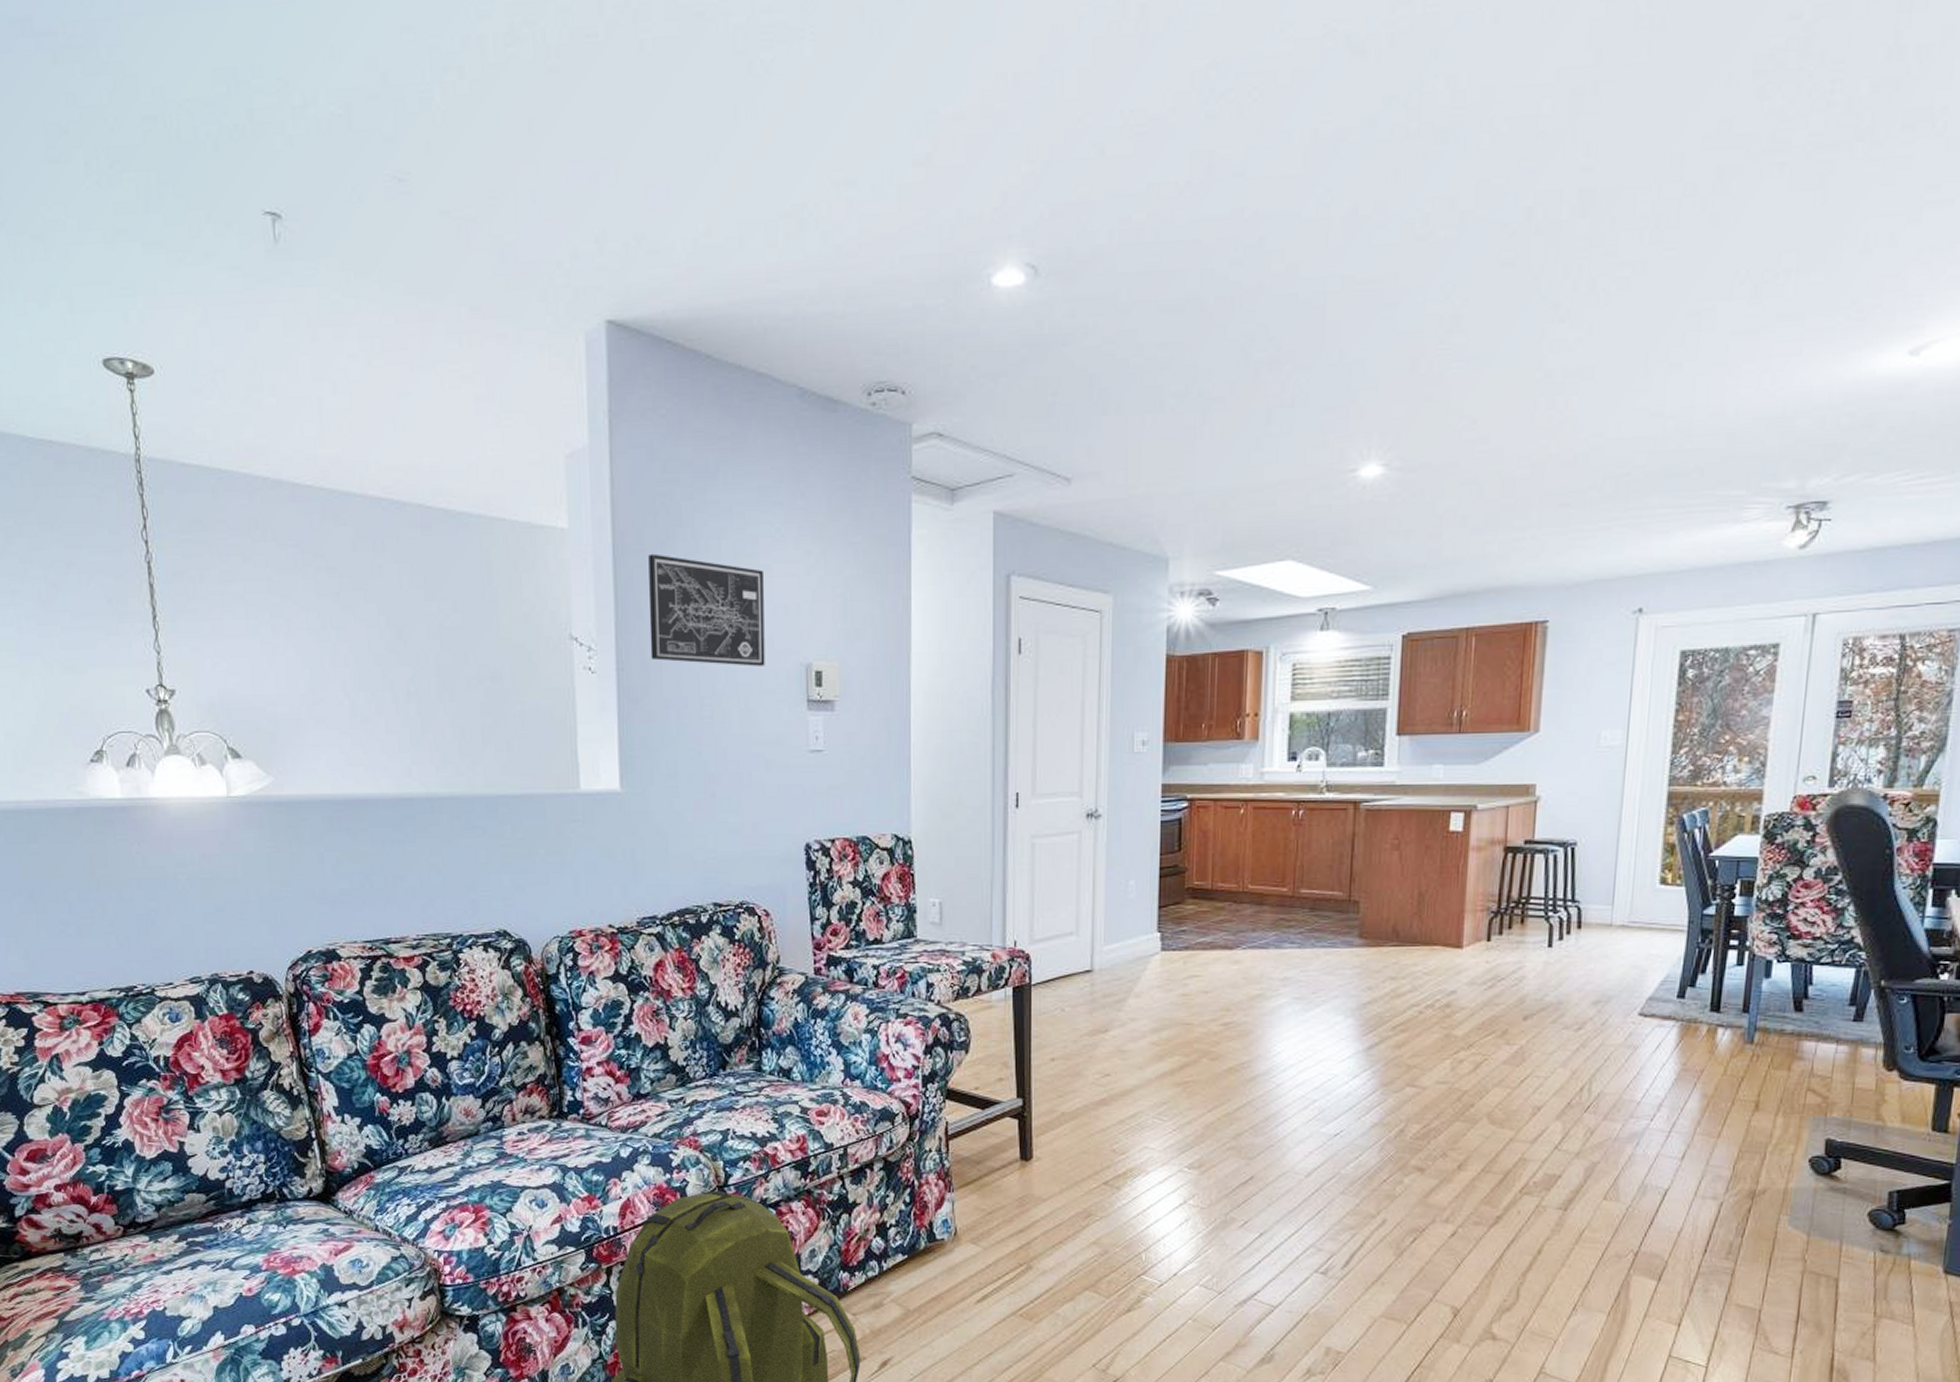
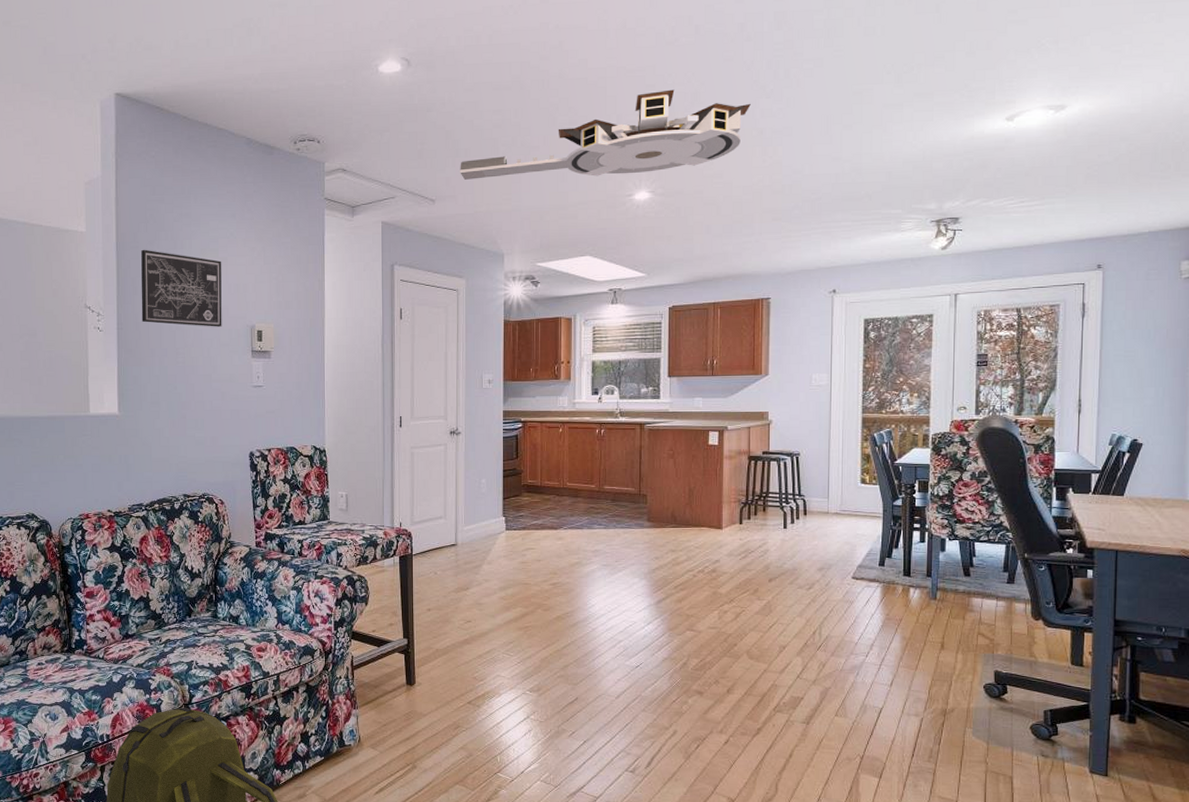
architectural model: none [1108,310,1536,448] -> present [460,89,751,180]

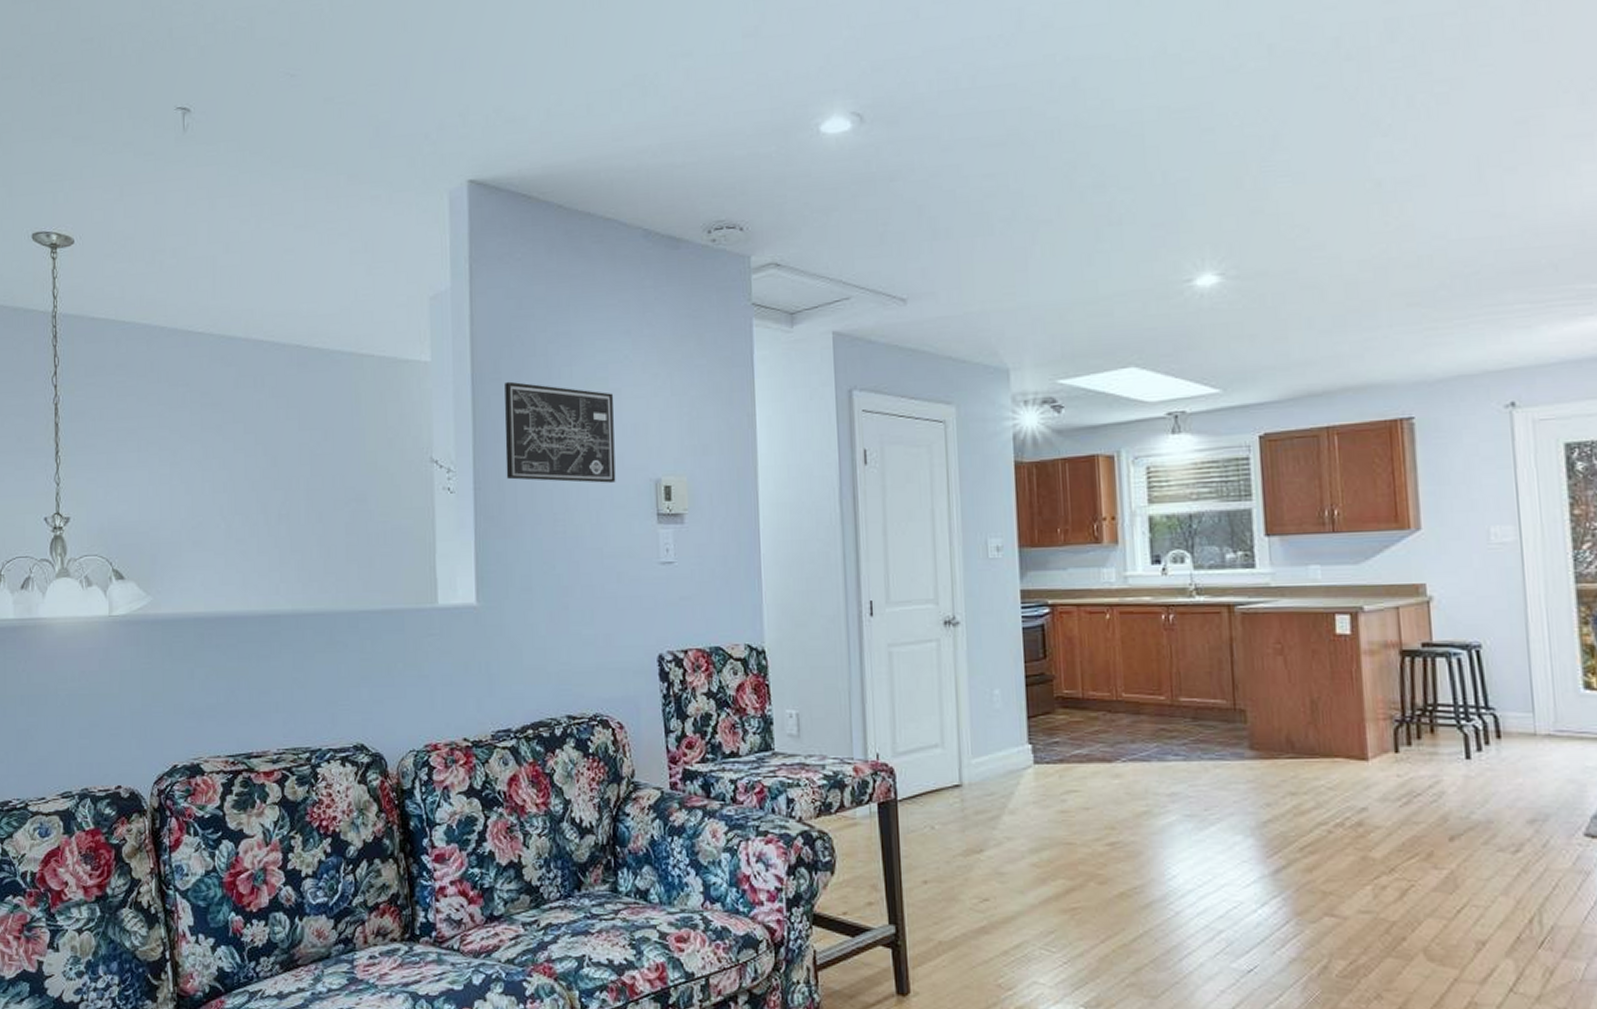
architectural model: present [460,89,751,180] -> none [939,132,1360,270]

